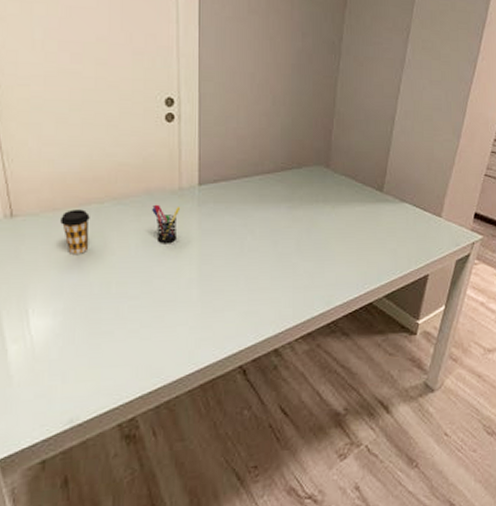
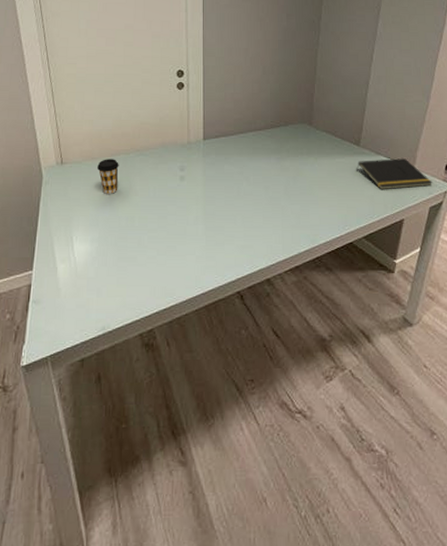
pen holder: present [152,204,181,244] -> none [167,155,189,188]
notepad: none [379,206,461,242] -> present [356,158,433,190]

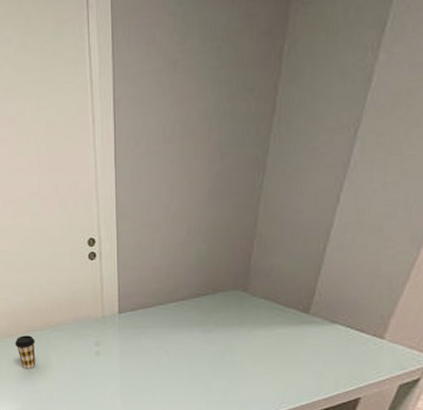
notepad: present [356,158,433,190] -> none [302,327,410,365]

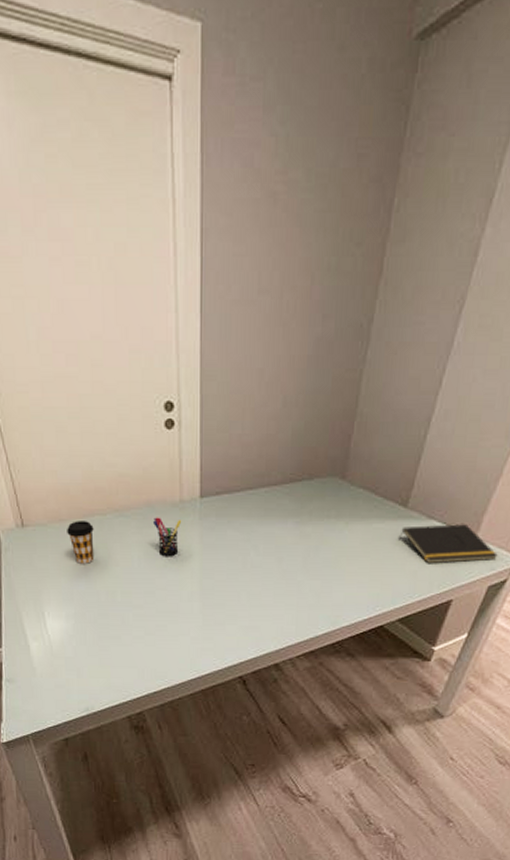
pen holder: none [81,330,104,363] -> present [153,517,182,557]
notepad: none [302,327,410,365] -> present [399,524,499,564]

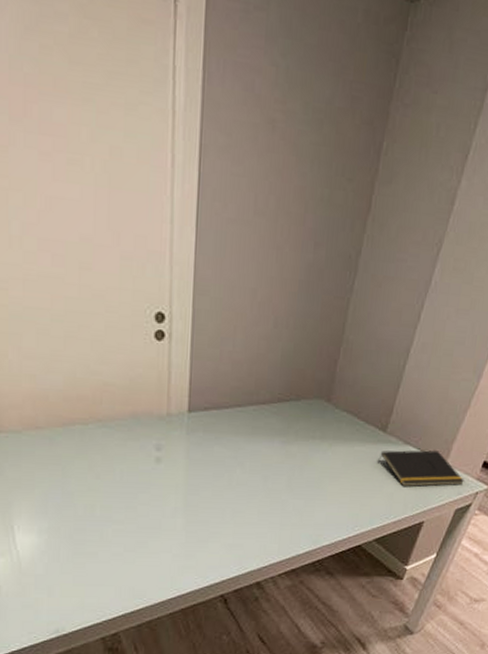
coffee cup: present [67,521,95,564] -> none [44,429,74,475]
pen holder: present [153,517,182,557] -> none [138,429,169,471]

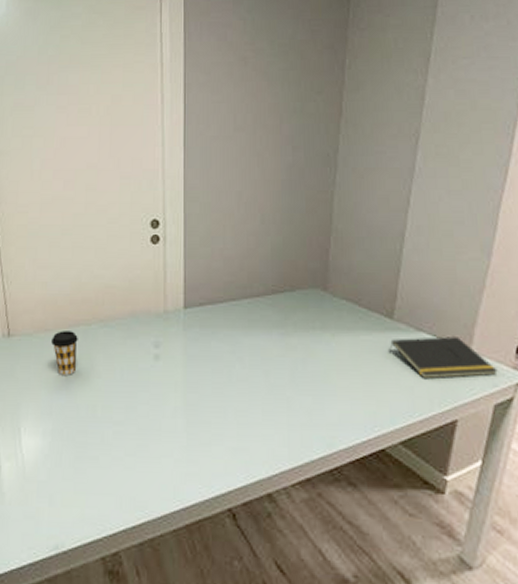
coffee cup: none [44,429,74,475] -> present [51,331,78,375]

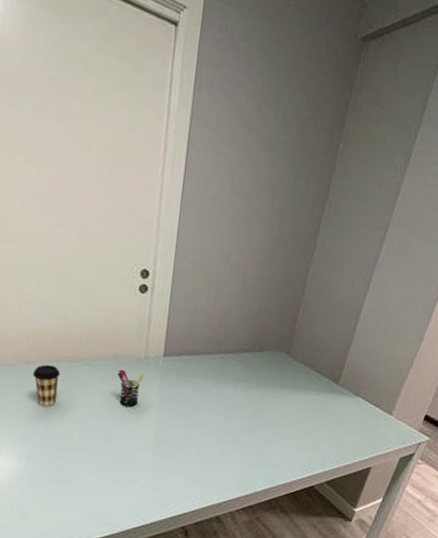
pen holder: none [137,327,166,369] -> present [118,369,145,408]
notepad: present [389,336,499,380] -> none [330,400,409,436]

